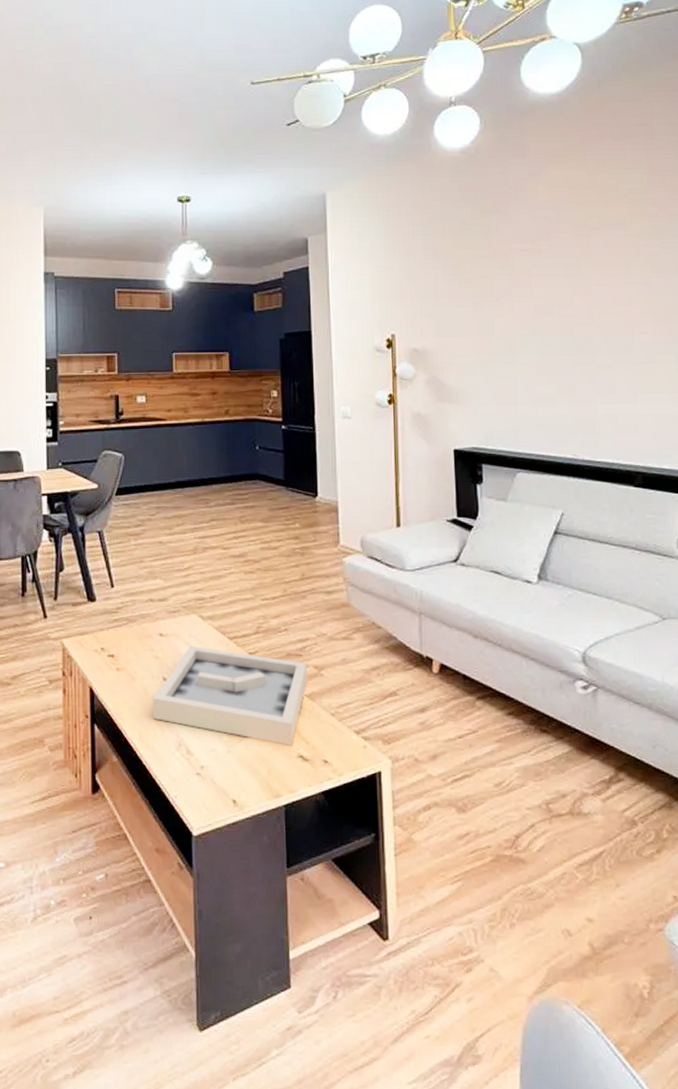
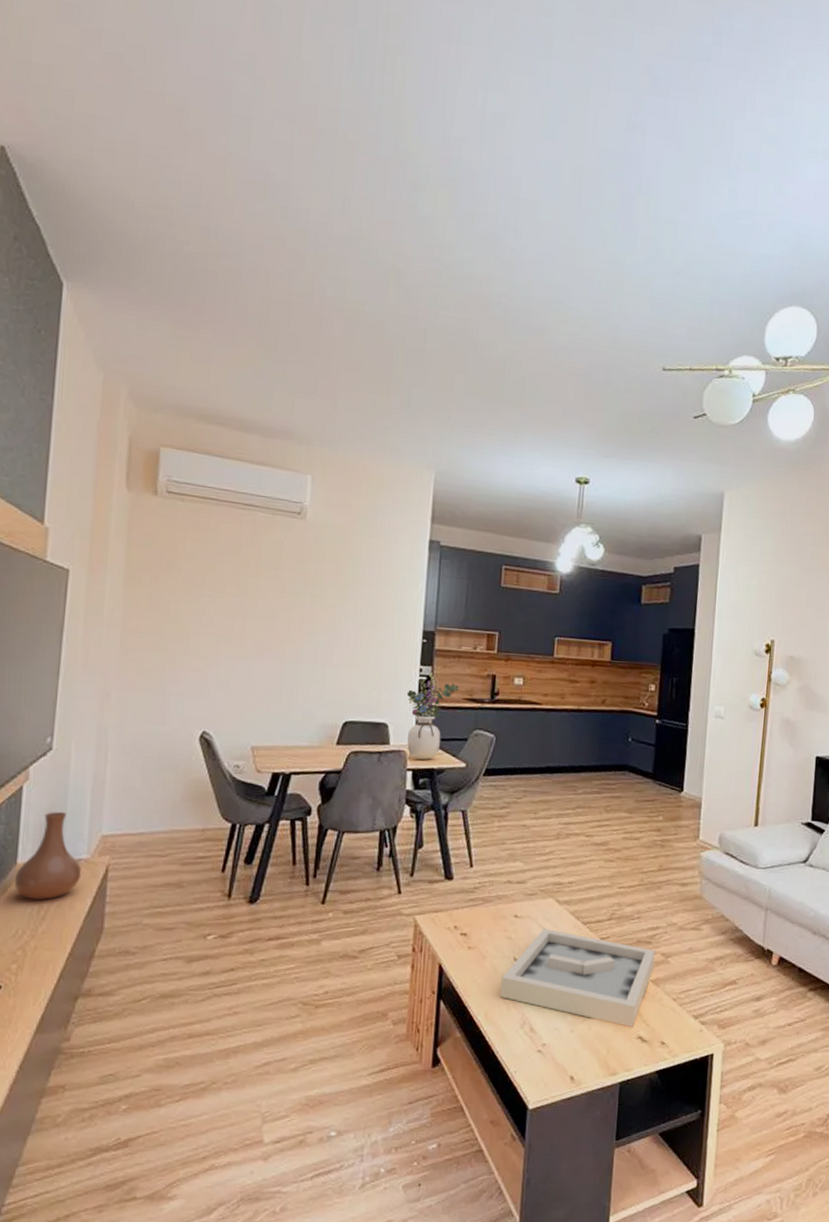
bouquet: none [35,398,85,484] -> present [406,672,459,760]

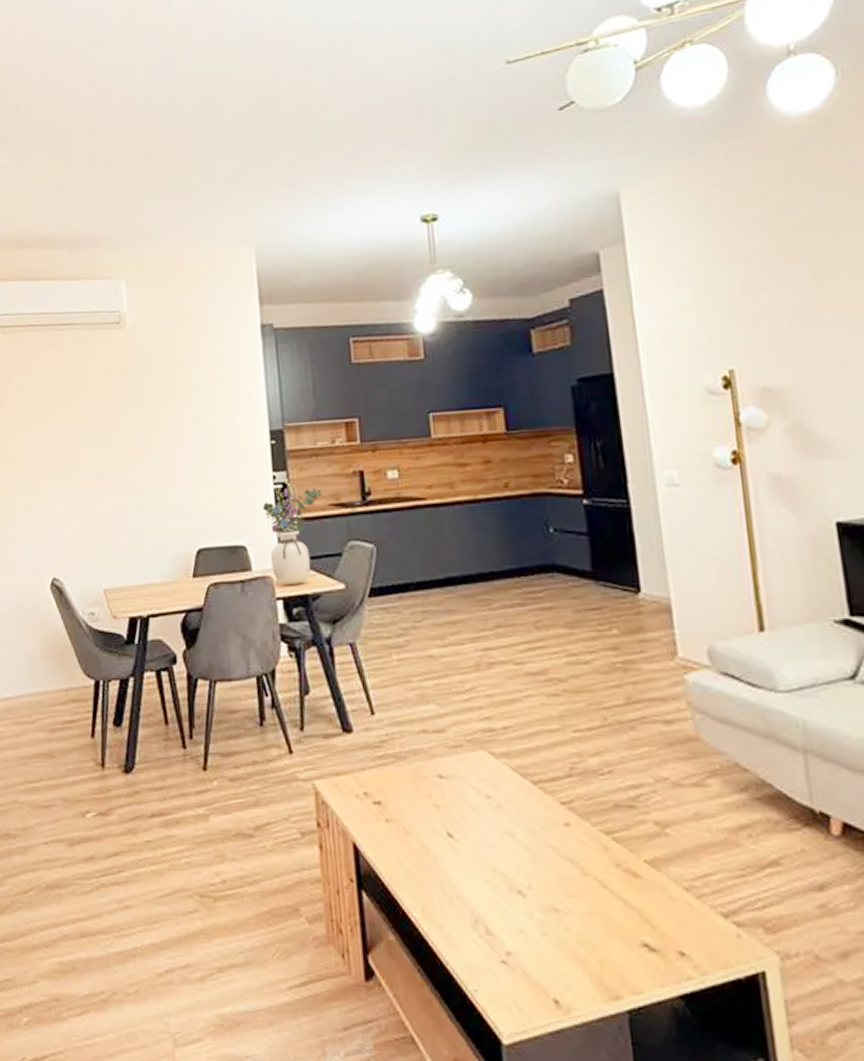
decorative tray: present [500,929,655,1028] -> none [436,792,647,931]

